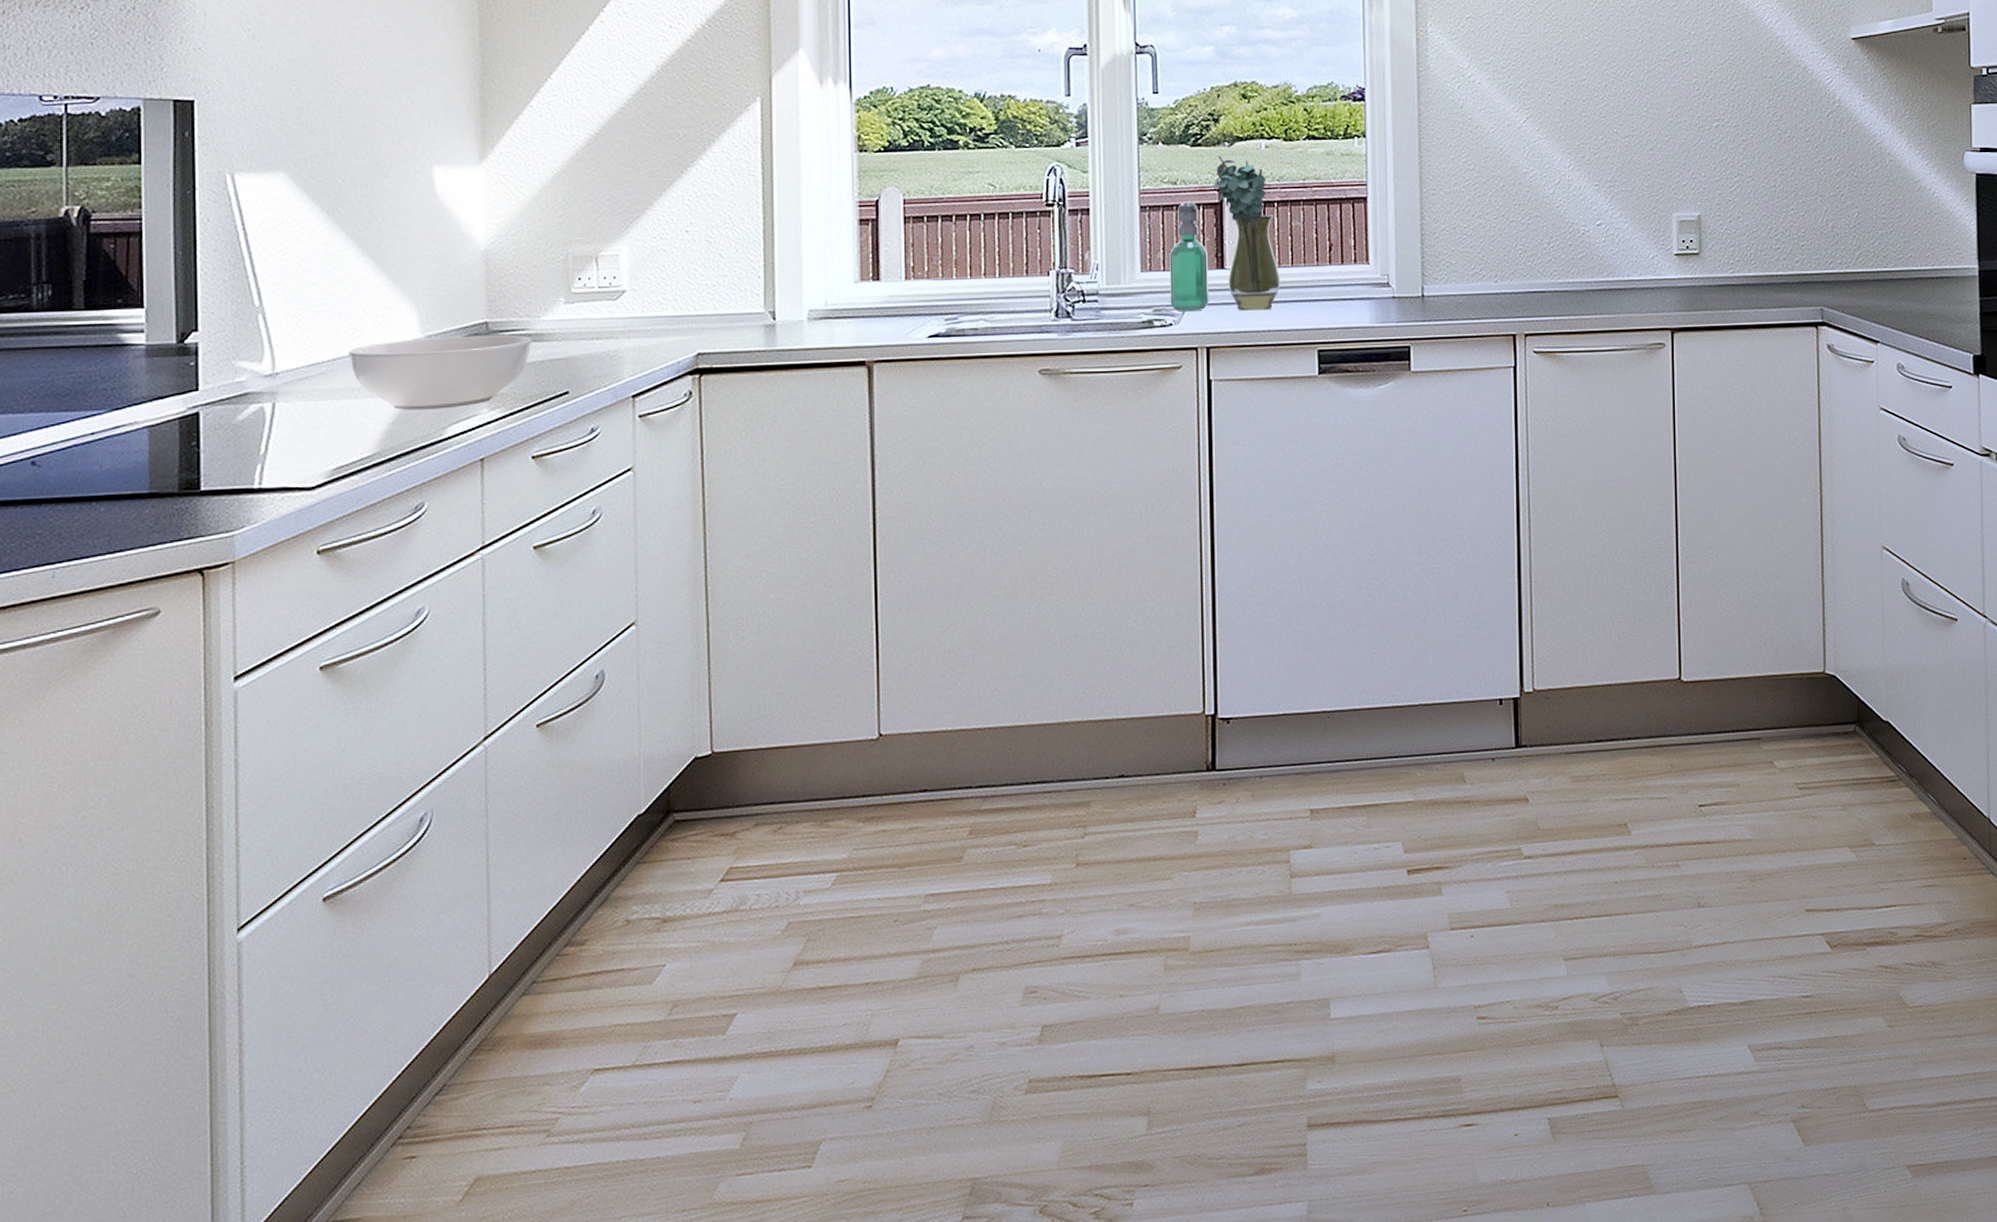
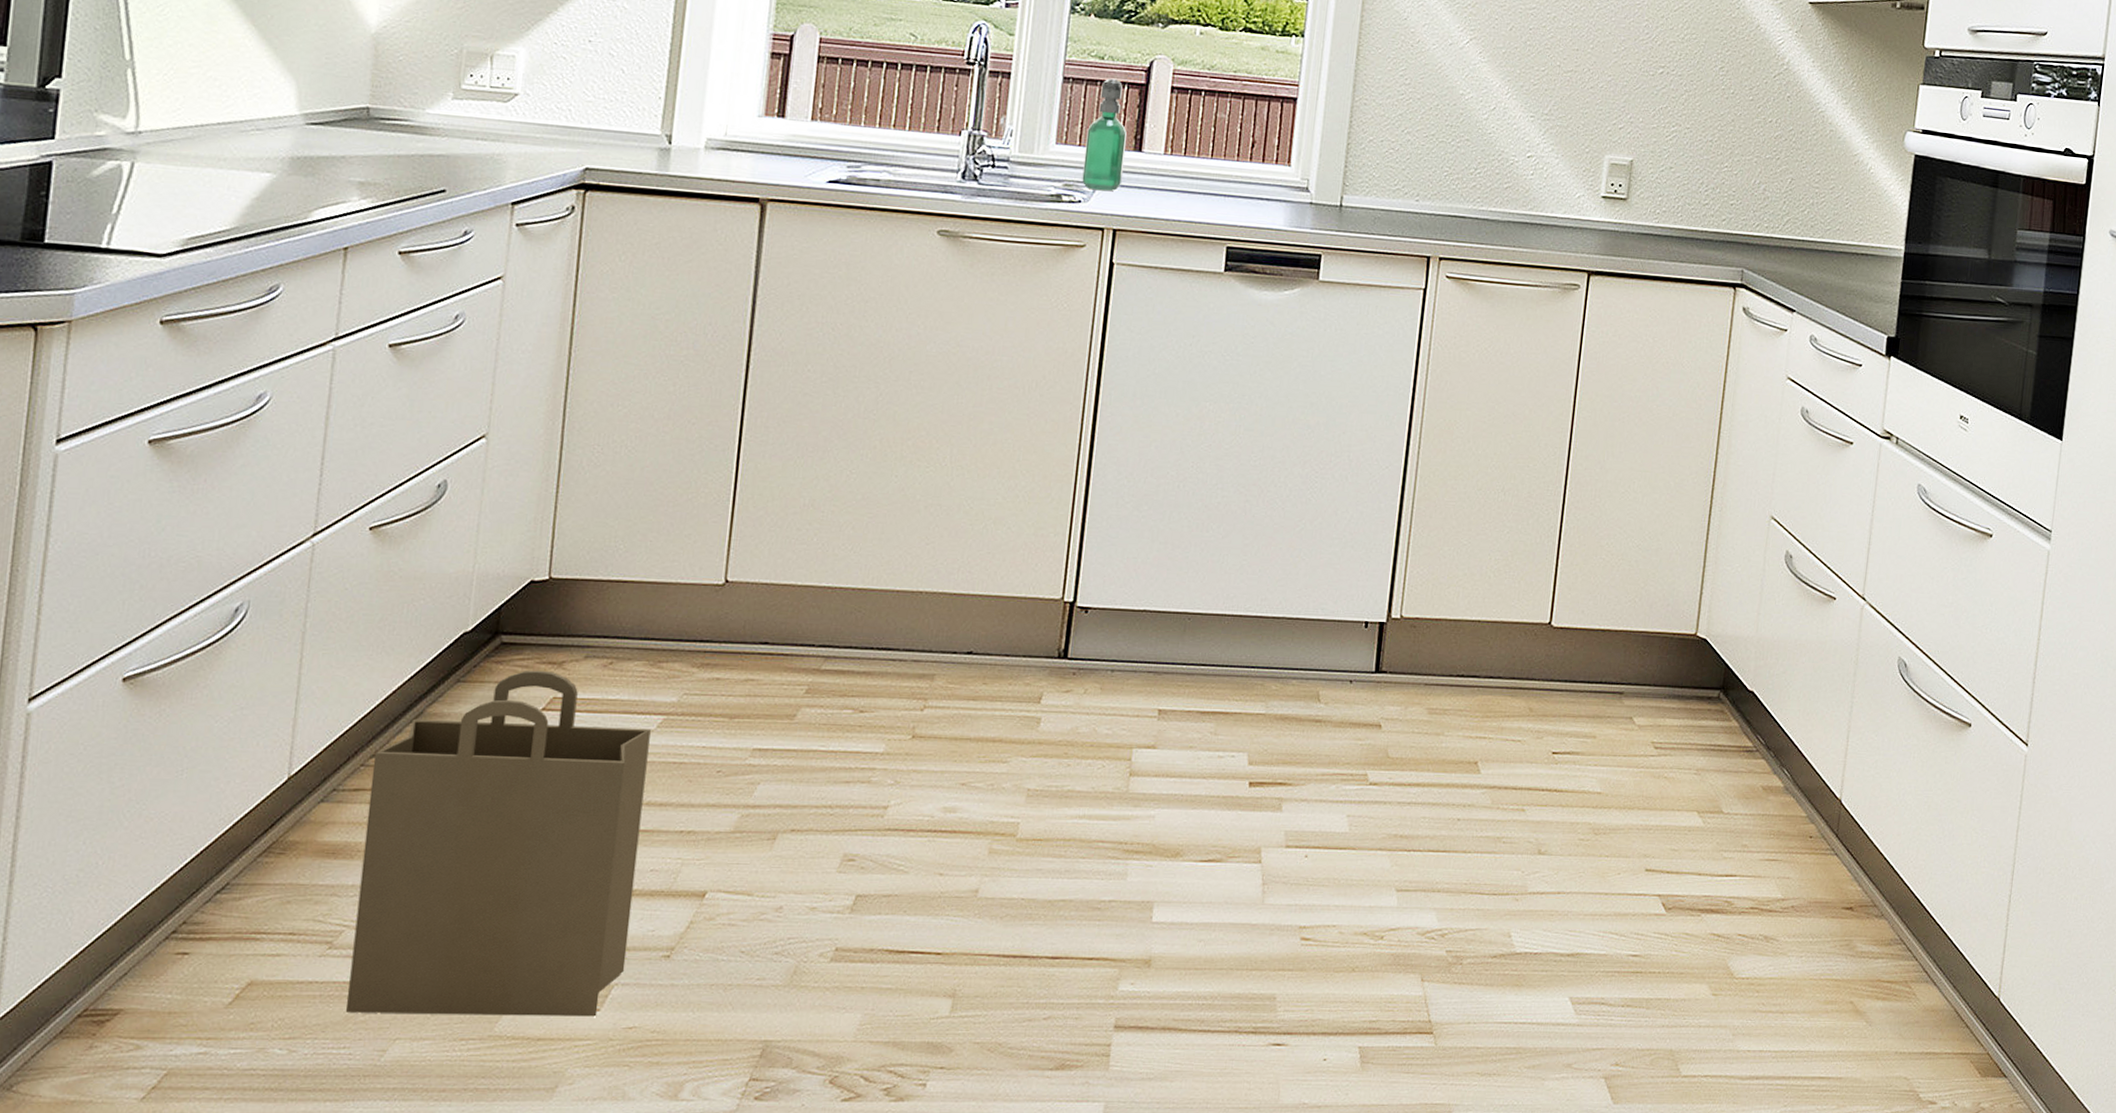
bowl: present [347,334,532,410] -> none [217,114,414,192]
shopping bag: none [567,842,830,1197] -> present [346,670,651,1017]
vase: present [1214,156,1281,311] -> none [1141,36,1199,199]

